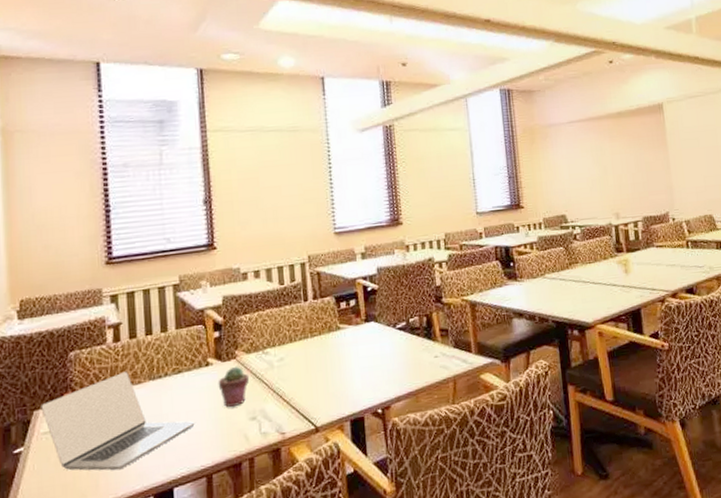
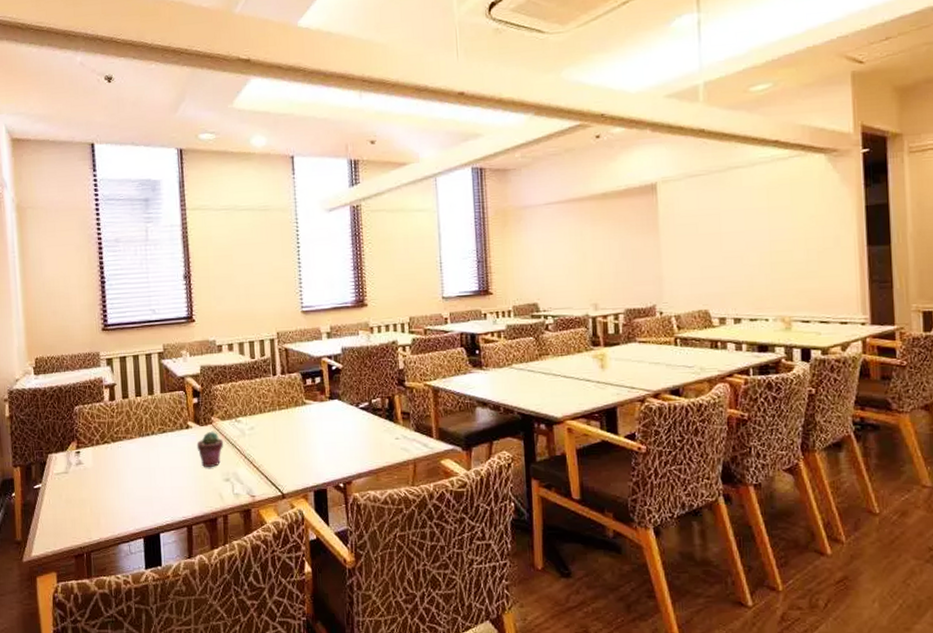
laptop: present [41,371,195,471] -> none [54,427,177,512]

